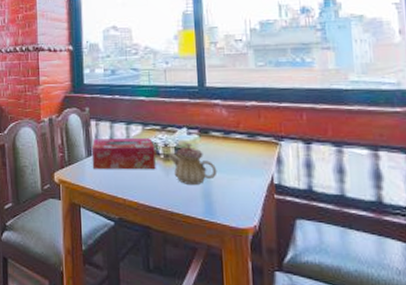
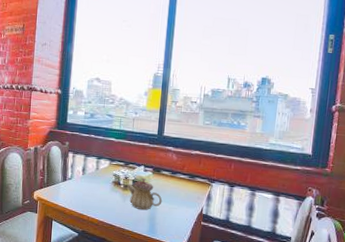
tissue box: present [92,138,156,170] -> none [66,168,118,196]

